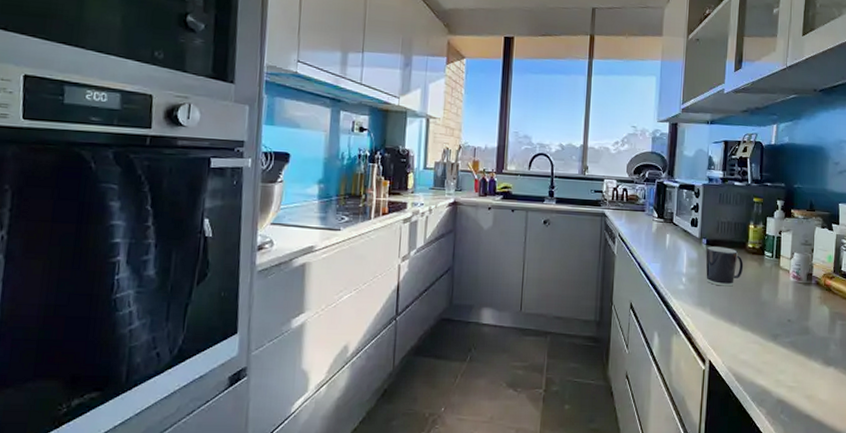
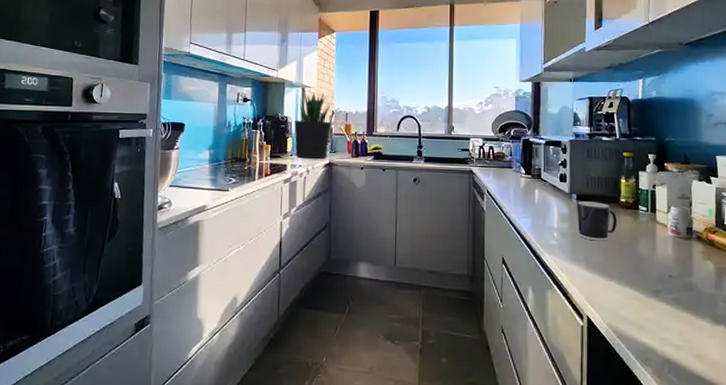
planter: none [416,118,459,198] -> present [294,87,332,160]

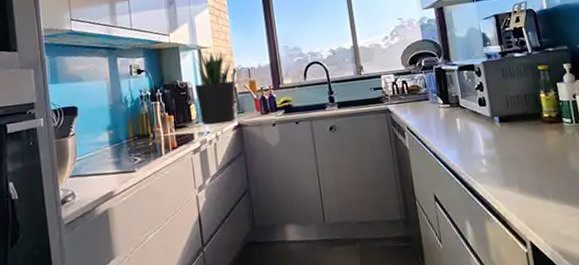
mug: present [577,201,618,241] -> none [500,121,545,163]

